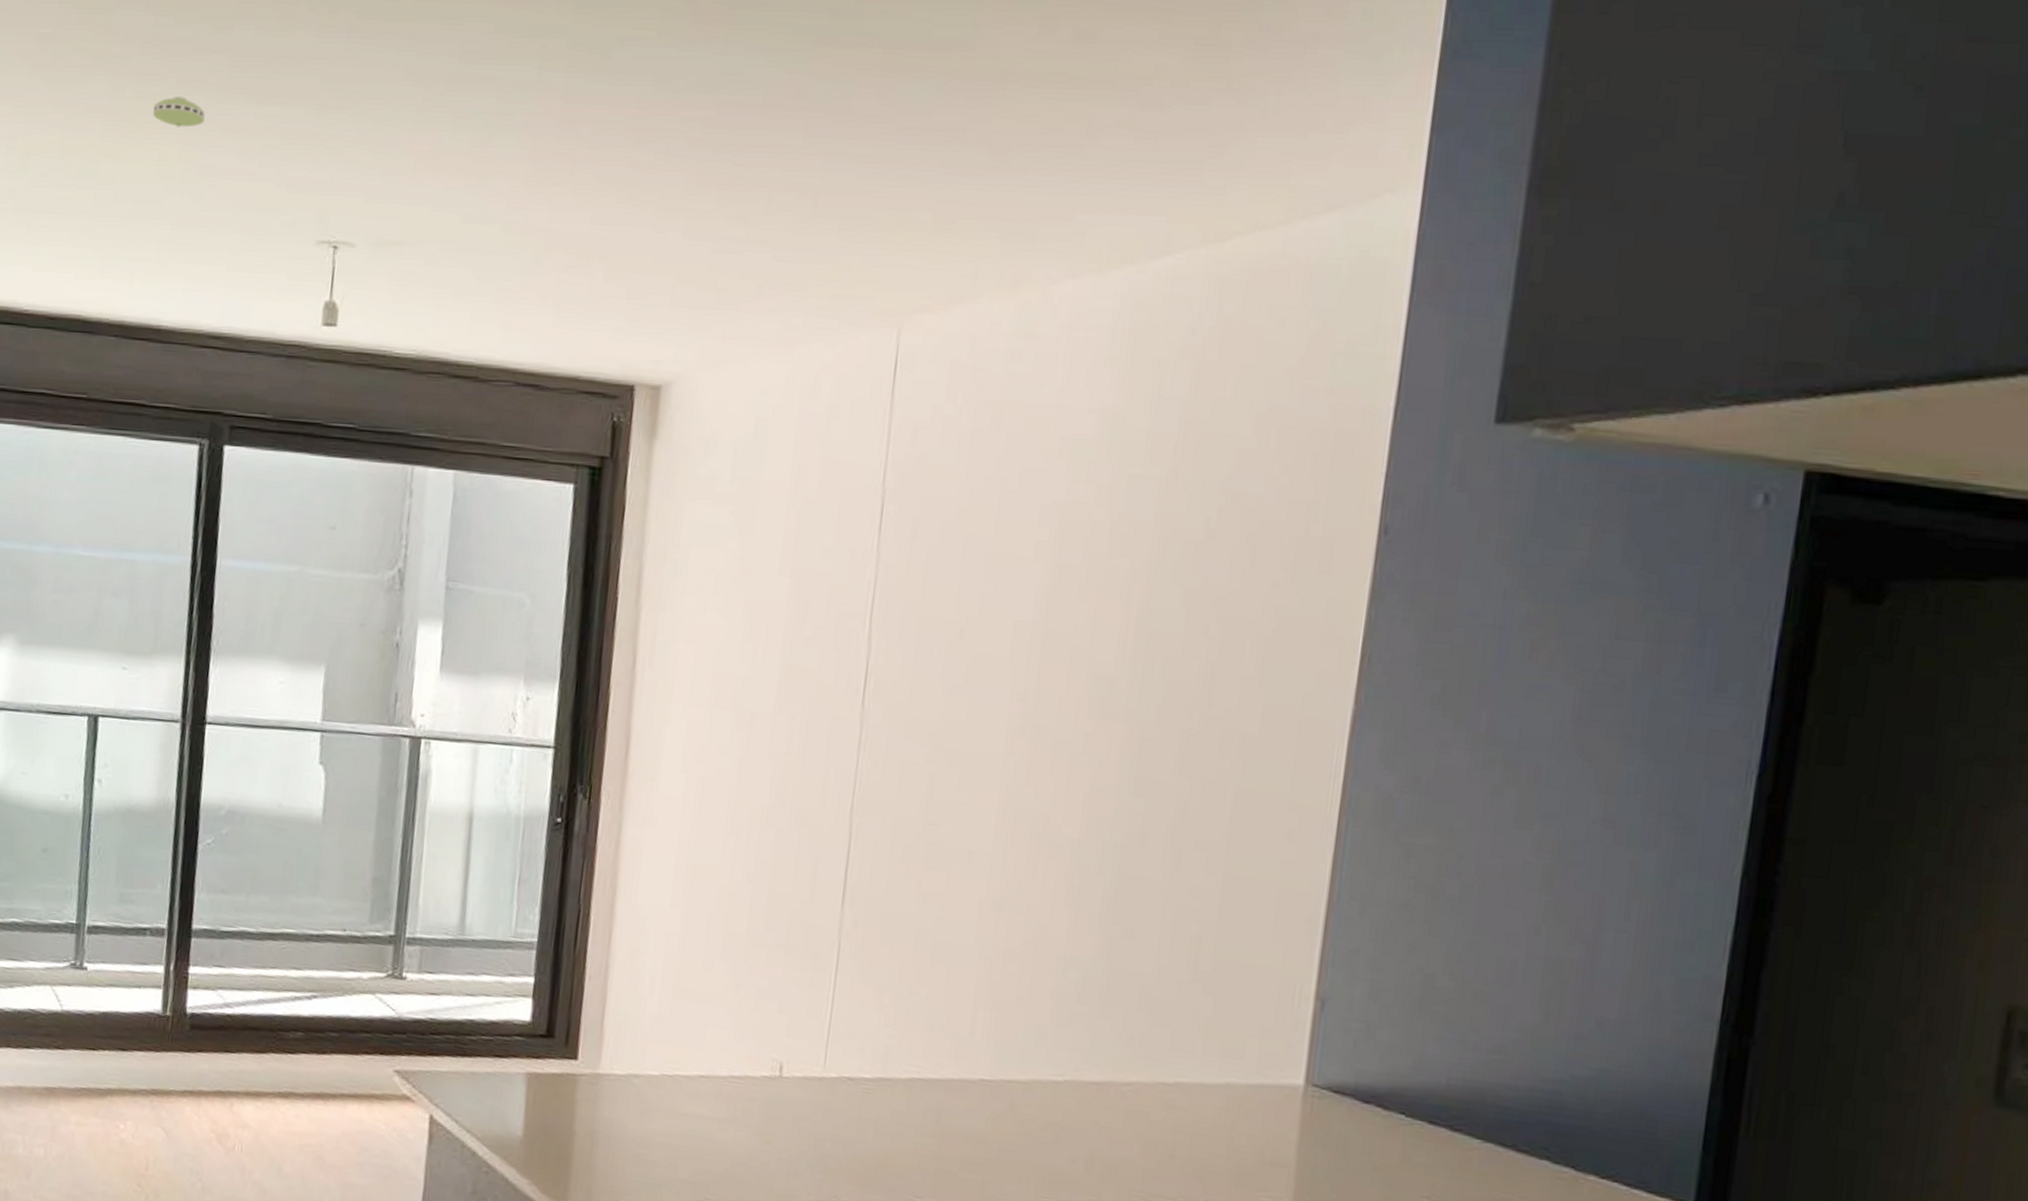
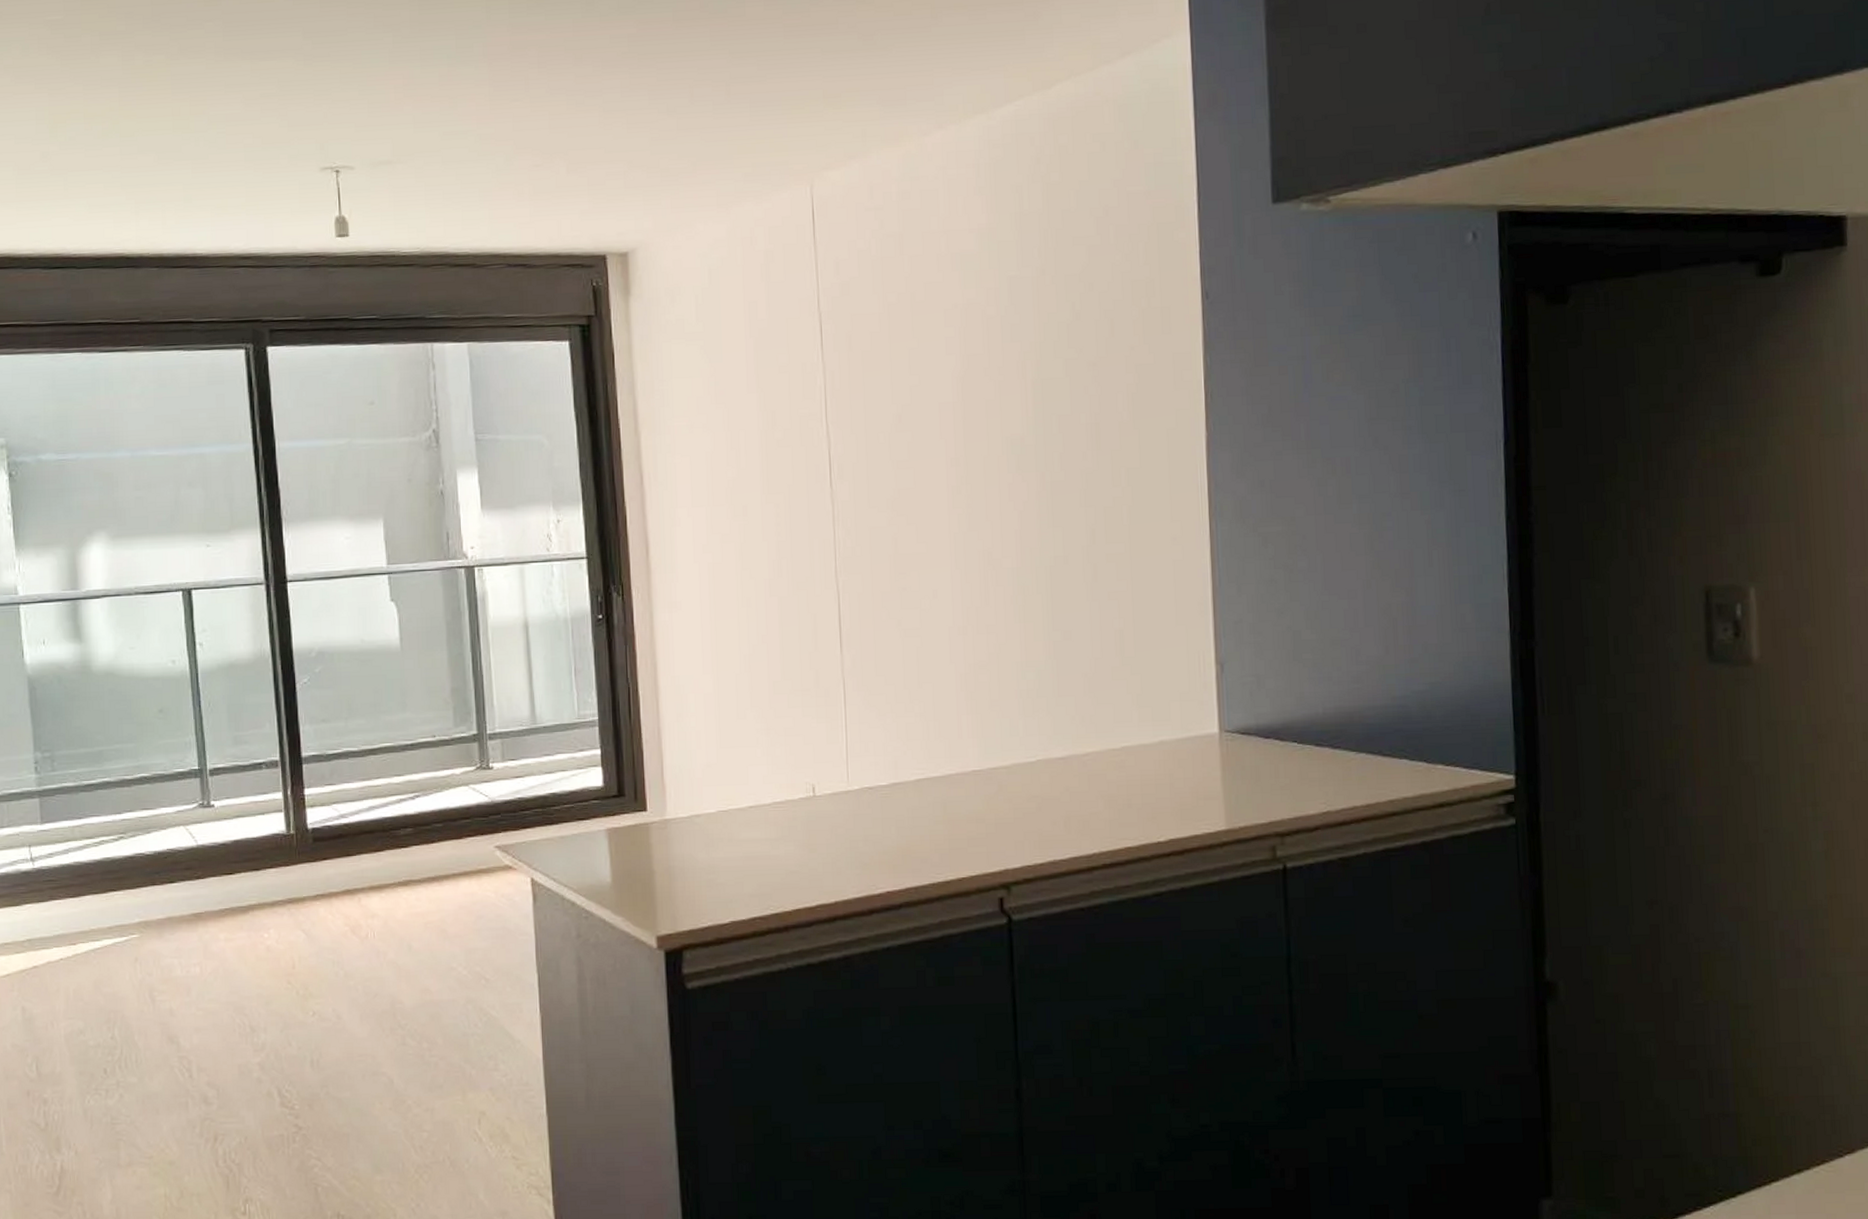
smoke detector: present [152,96,205,128] -> none [161,61,208,87]

